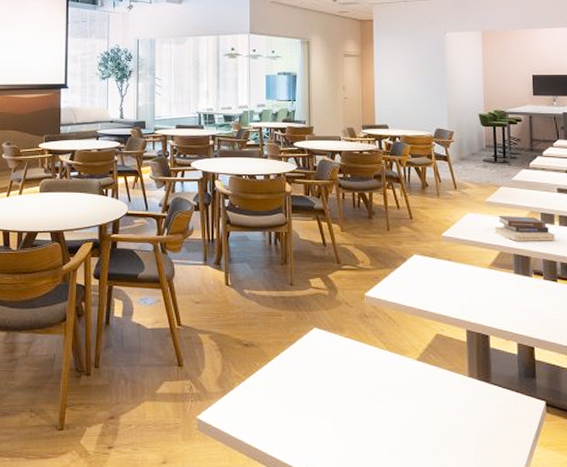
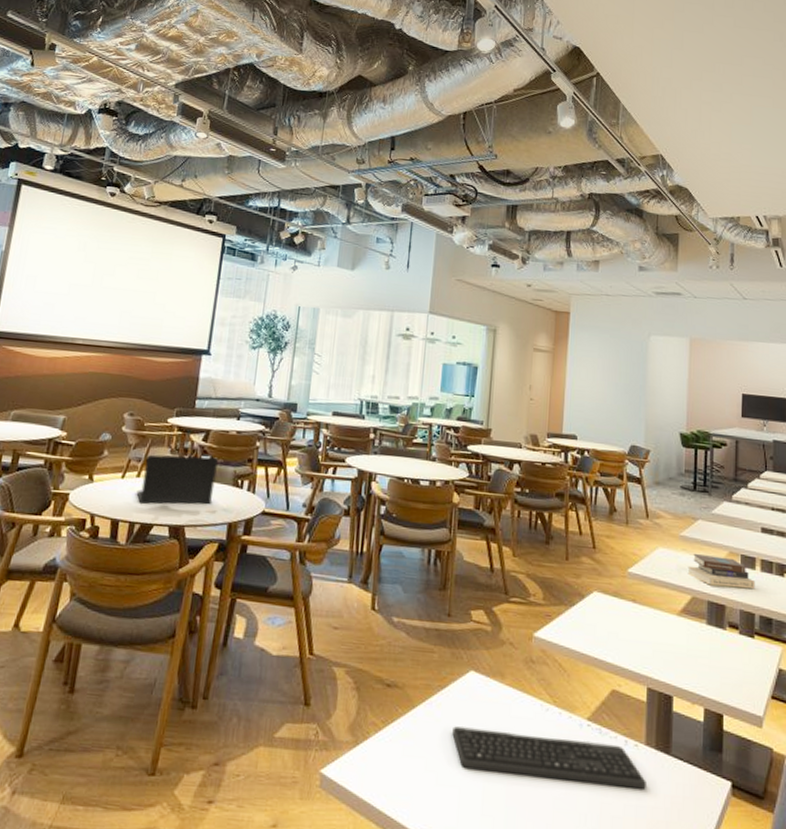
laptop: none [20,171,85,215] -> present [136,454,218,504]
computer keyboard: none [303,374,472,412] -> present [452,726,646,789]

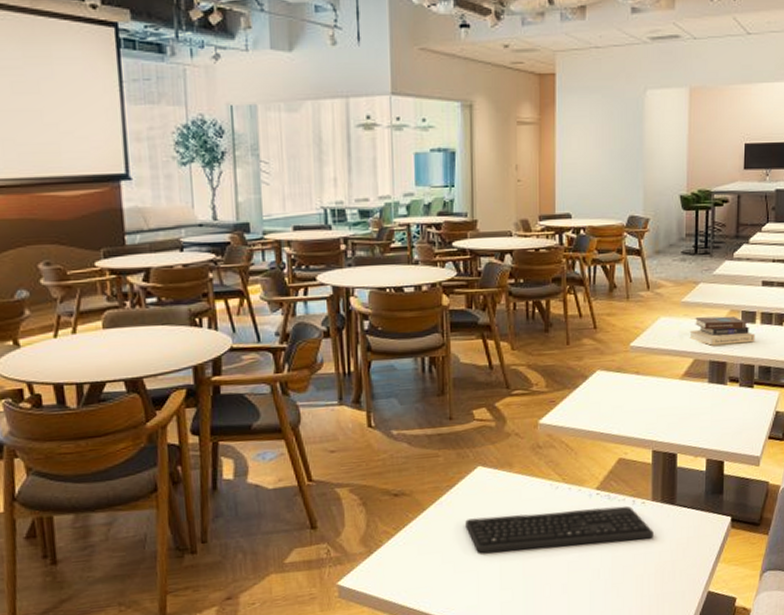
laptop: present [136,454,218,504] -> none [76,296,169,361]

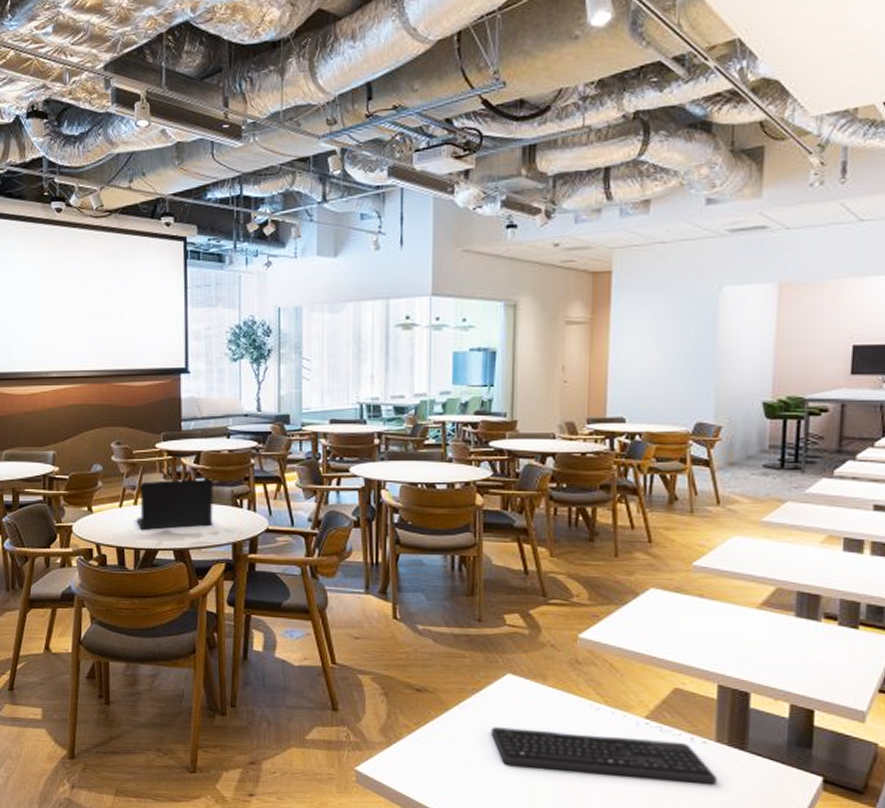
laptop: none [76,296,169,361] -> present [136,477,215,530]
books: present [689,316,756,346] -> none [770,539,863,576]

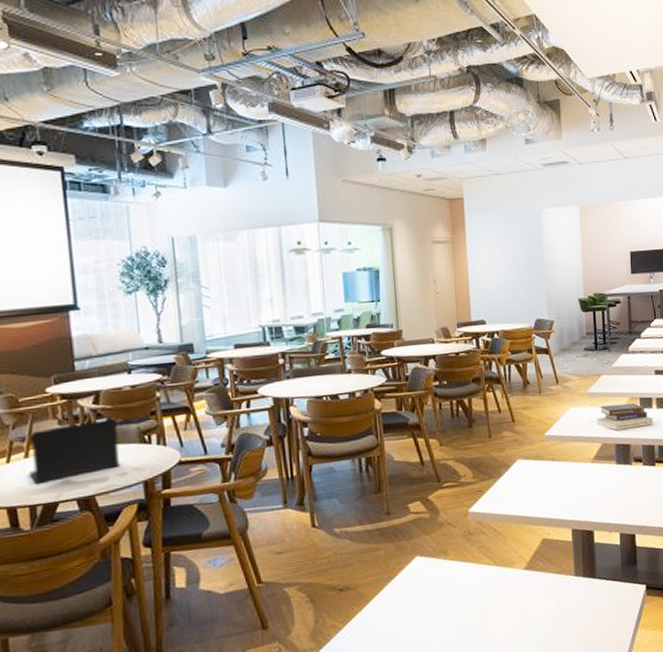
computer keyboard: present [491,727,717,784] -> none [407,582,579,640]
books: none [770,539,863,576] -> present [596,403,653,431]

